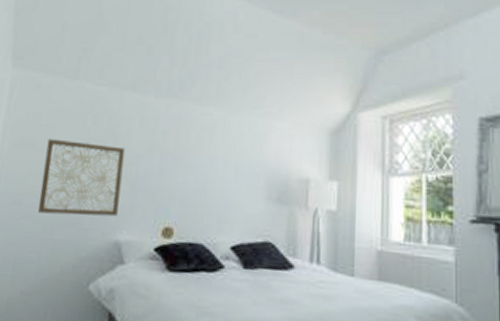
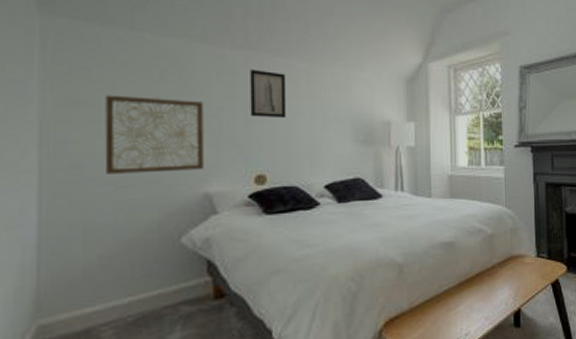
wall art: none [165,117,203,169] -> present [250,69,287,119]

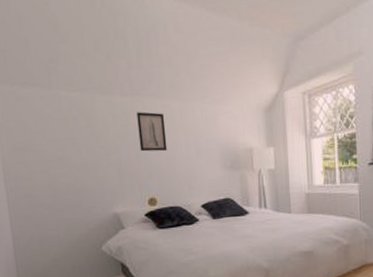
wall art: present [105,95,204,174] -> none [40,141,111,201]

